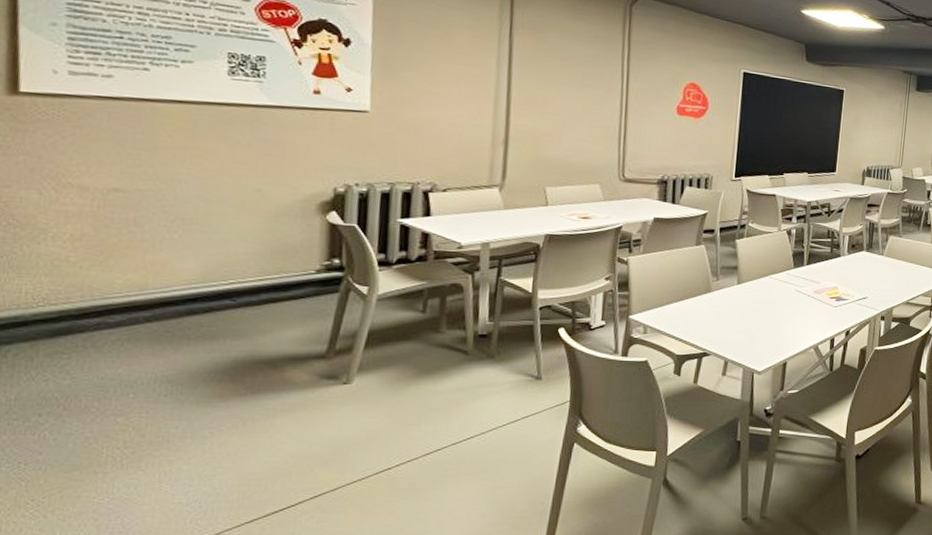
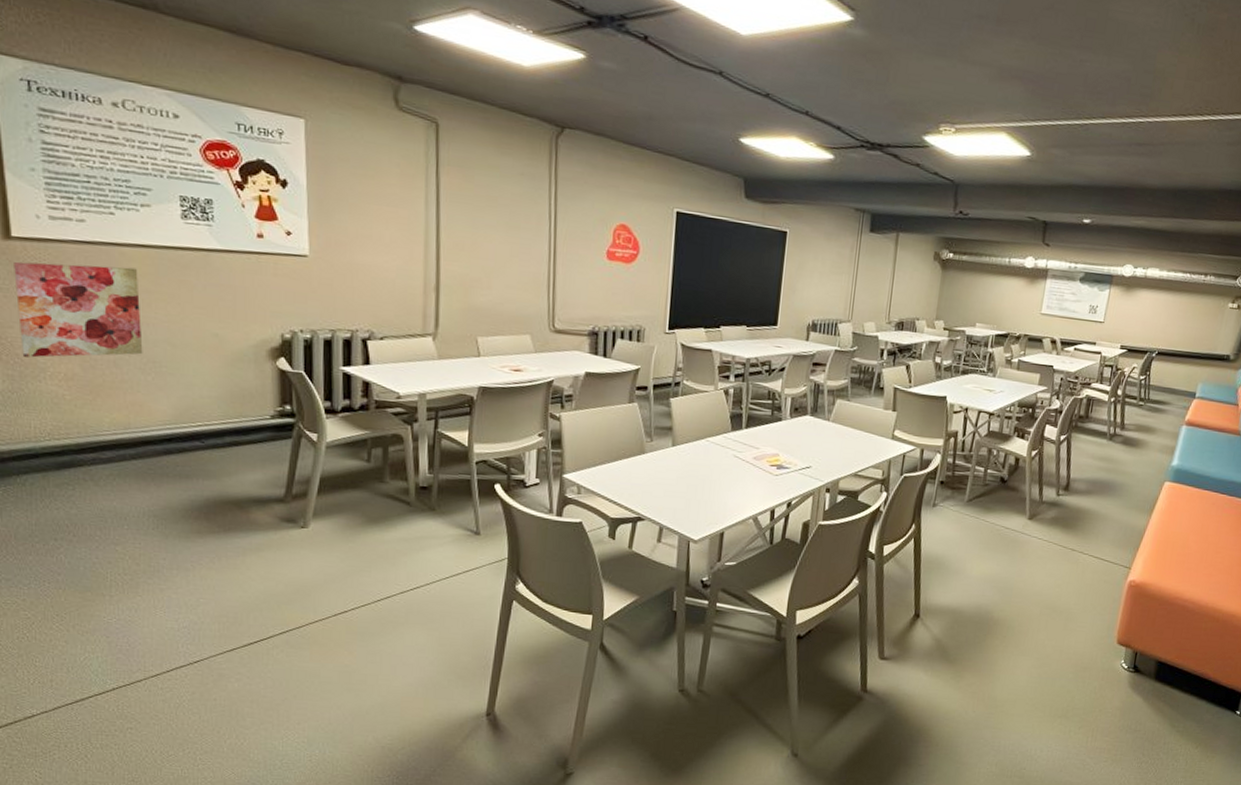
wall art: none [18,117,172,218] -> present [14,261,143,358]

